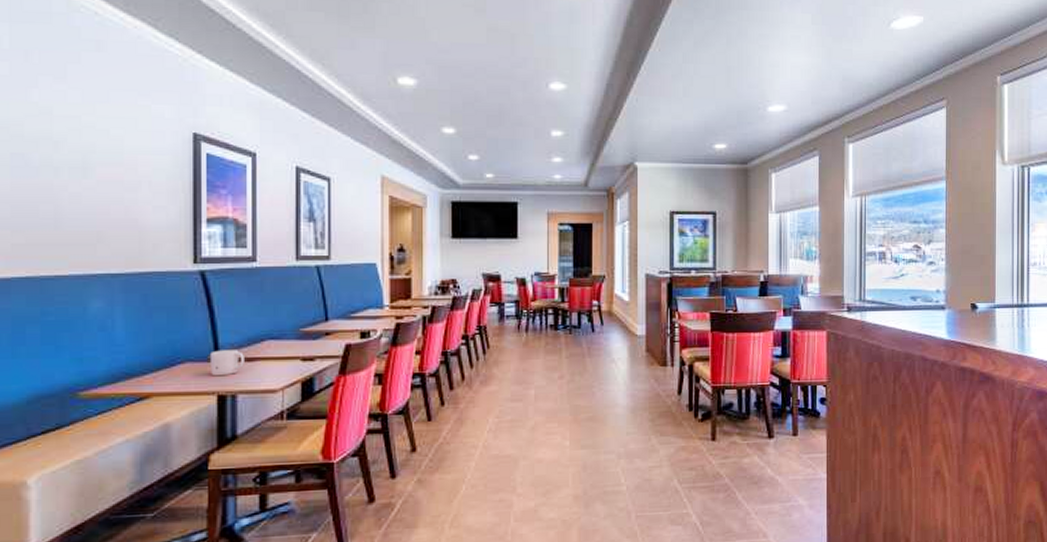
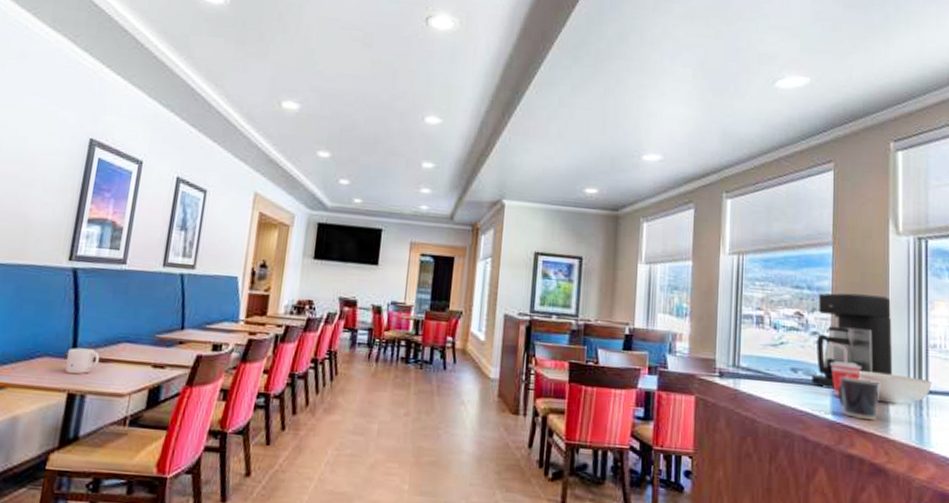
coffee maker: none [929,223,999,312] -> present [812,293,893,389]
beverage cup: none [943,269,972,319] -> present [828,341,861,398]
mug: none [952,299,987,336] -> present [838,376,879,421]
bowl: none [969,292,1032,319] -> present [858,371,932,405]

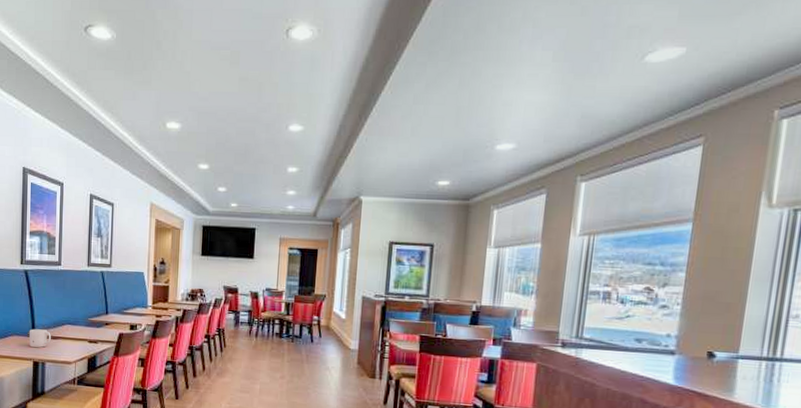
coffee maker: present [812,293,893,389] -> none [656,268,752,357]
beverage cup: present [828,341,861,398] -> none [677,314,711,366]
mug: present [838,376,879,421] -> none [682,346,729,386]
bowl: present [858,371,932,405] -> none [706,341,788,372]

